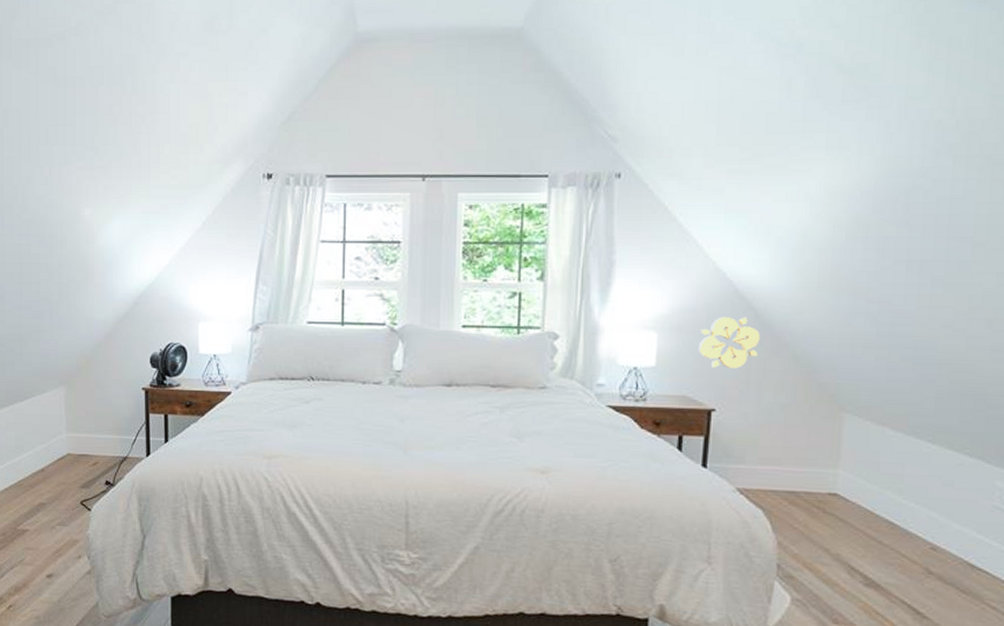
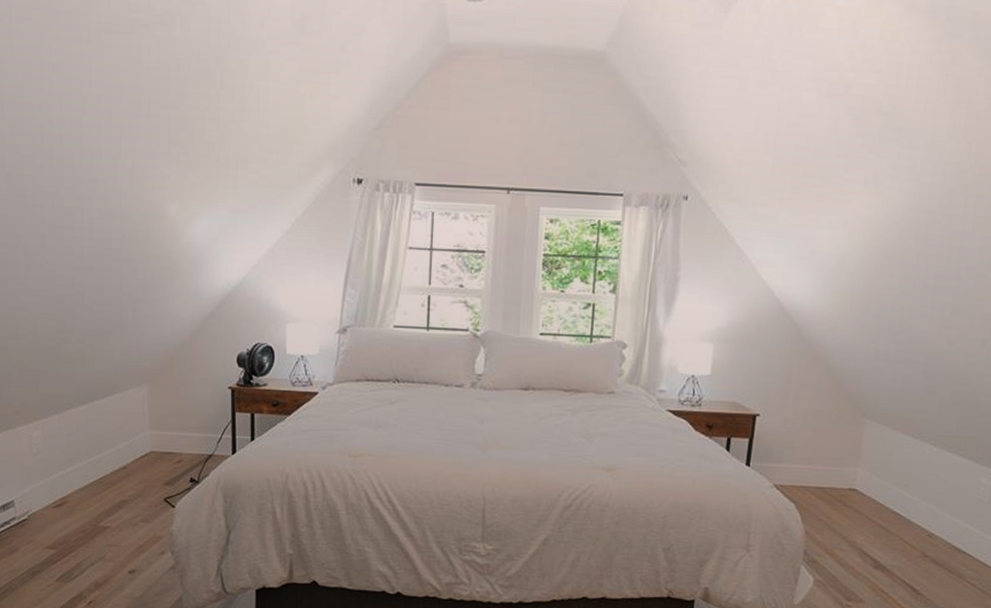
wall ornament: present [699,316,761,368] -> none [748,331,801,378]

